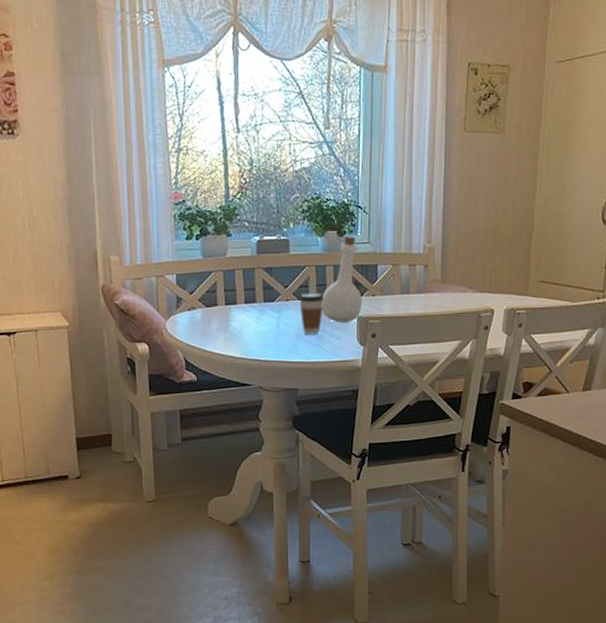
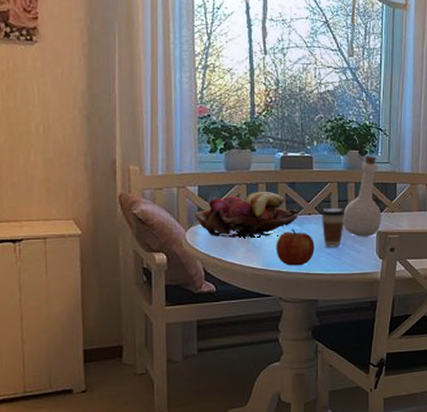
fruit basket: none [174,278,276,326] -> present [195,192,298,238]
apple: none [254,316,293,354] -> present [276,229,315,266]

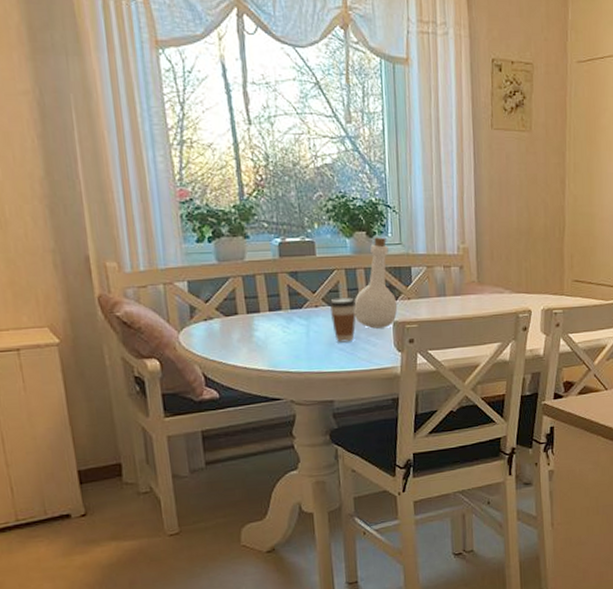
fruit basket: present [195,192,298,238] -> none [186,284,304,338]
apple: present [276,229,315,266] -> none [281,324,326,365]

